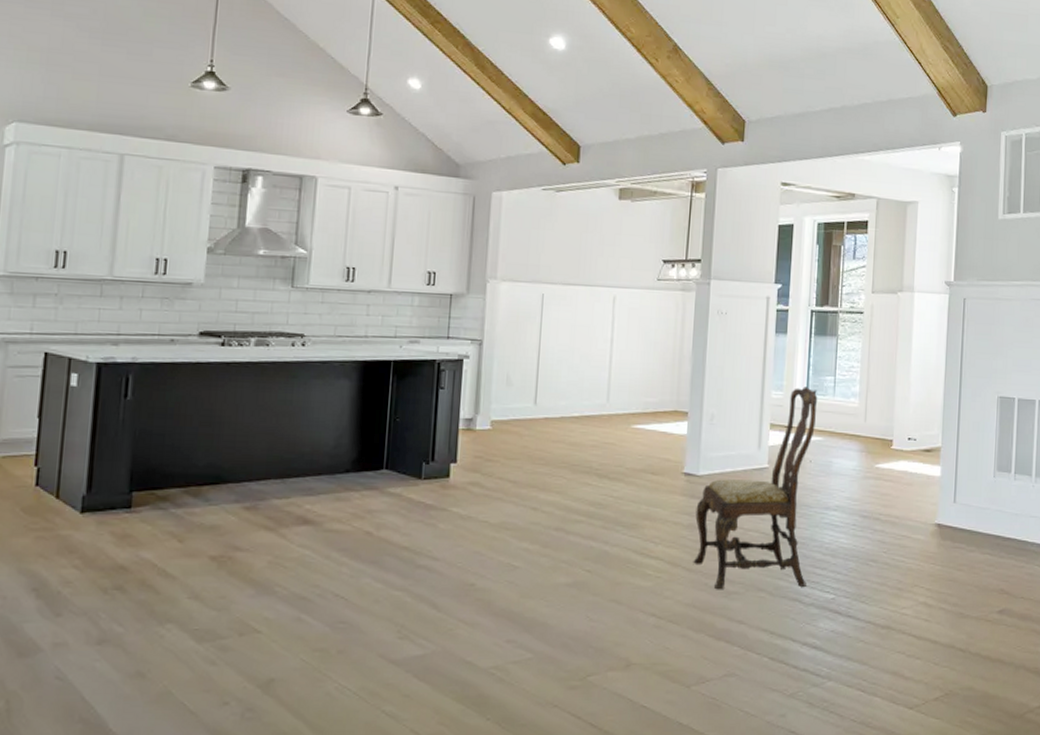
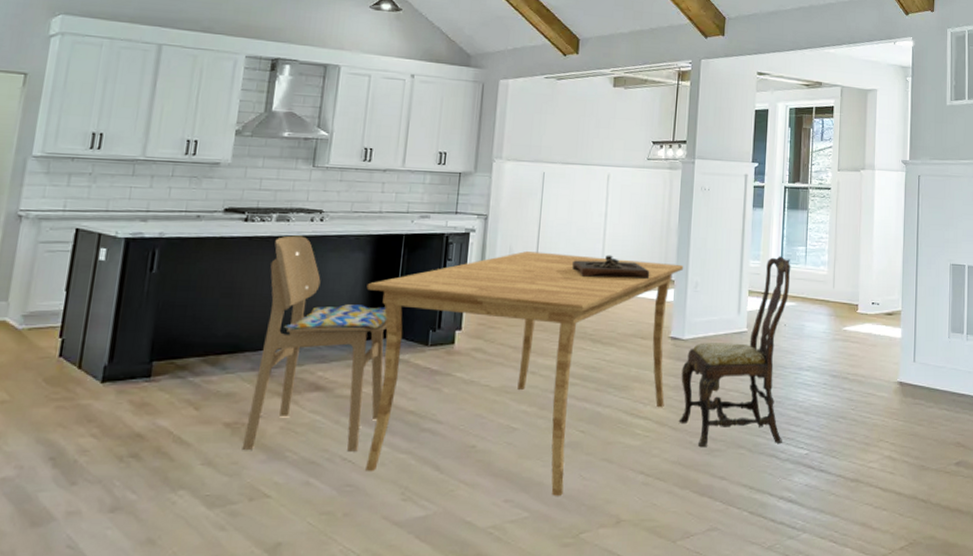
dining chair: none [229,361,377,588] -> present [242,235,388,452]
dining table: none [354,380,699,637] -> present [366,251,684,496]
wooden tray: none [576,384,661,410] -> present [572,255,650,279]

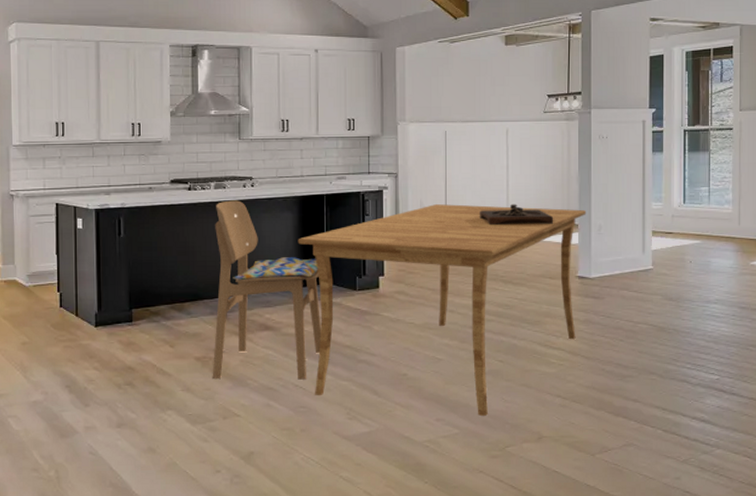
dining chair: present [678,256,791,448] -> none [590,197,694,374]

